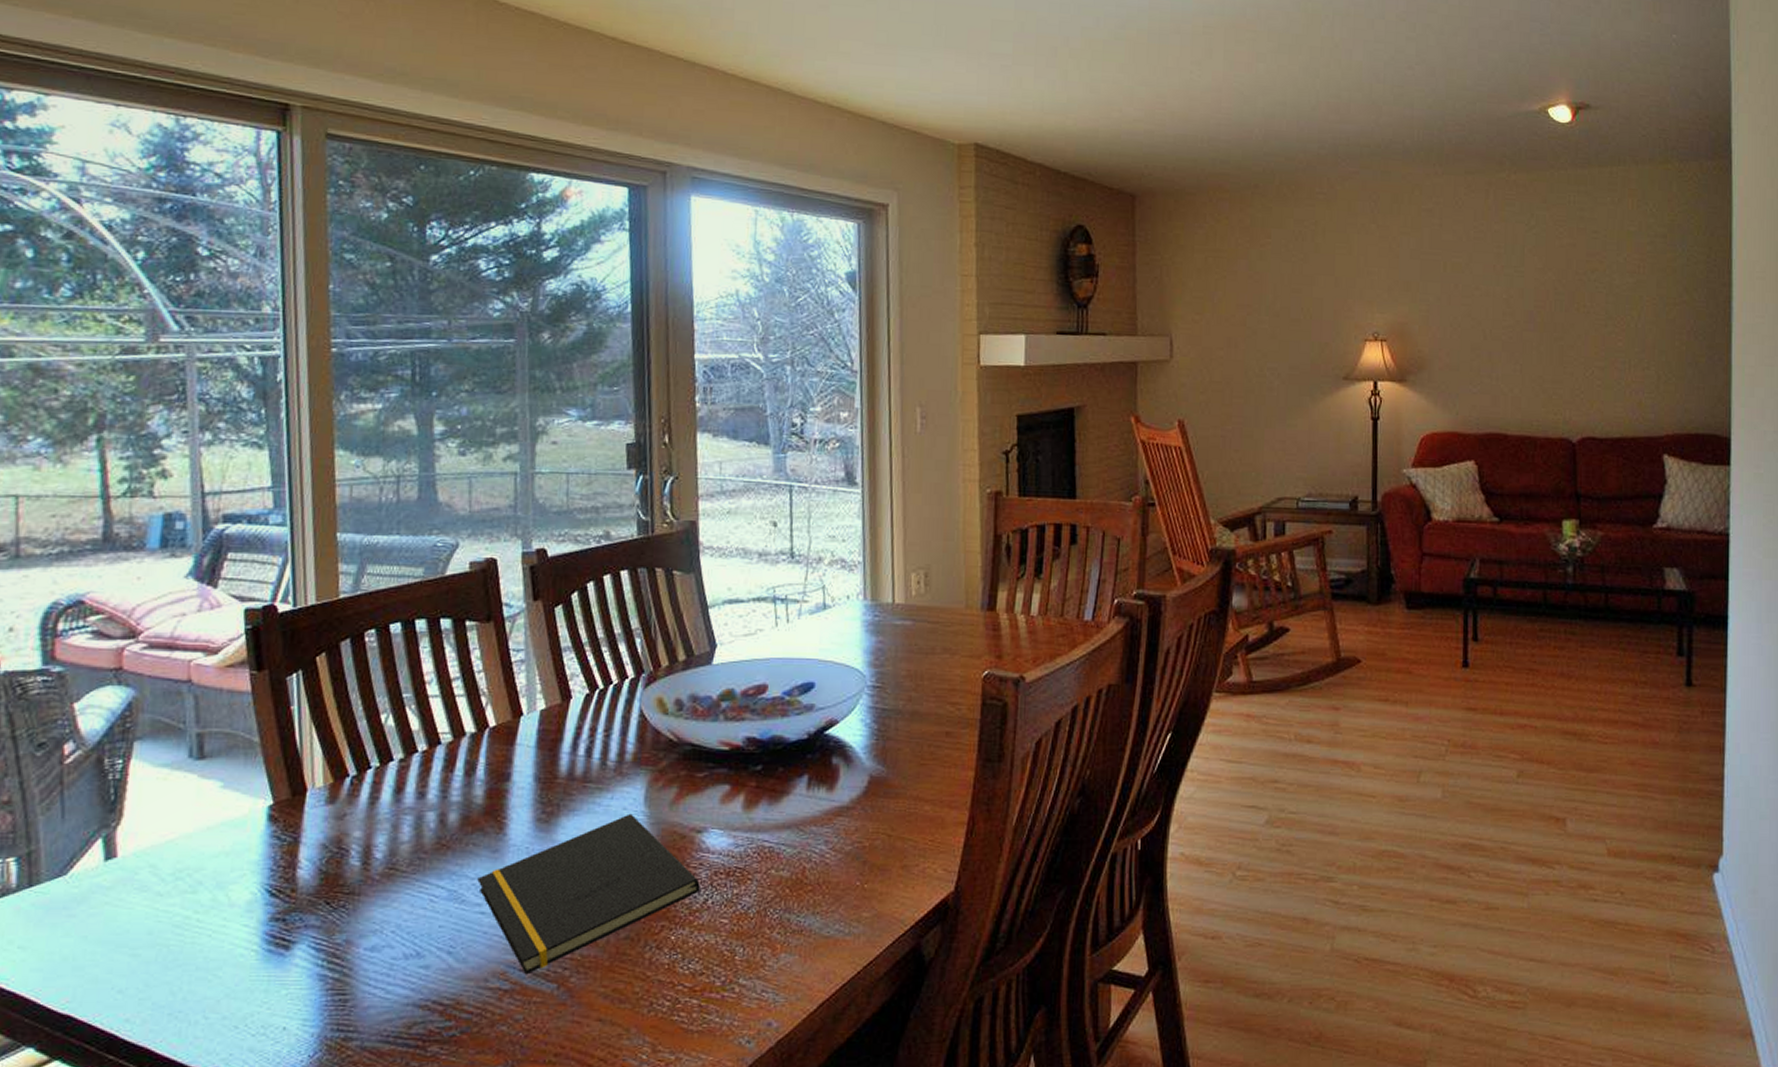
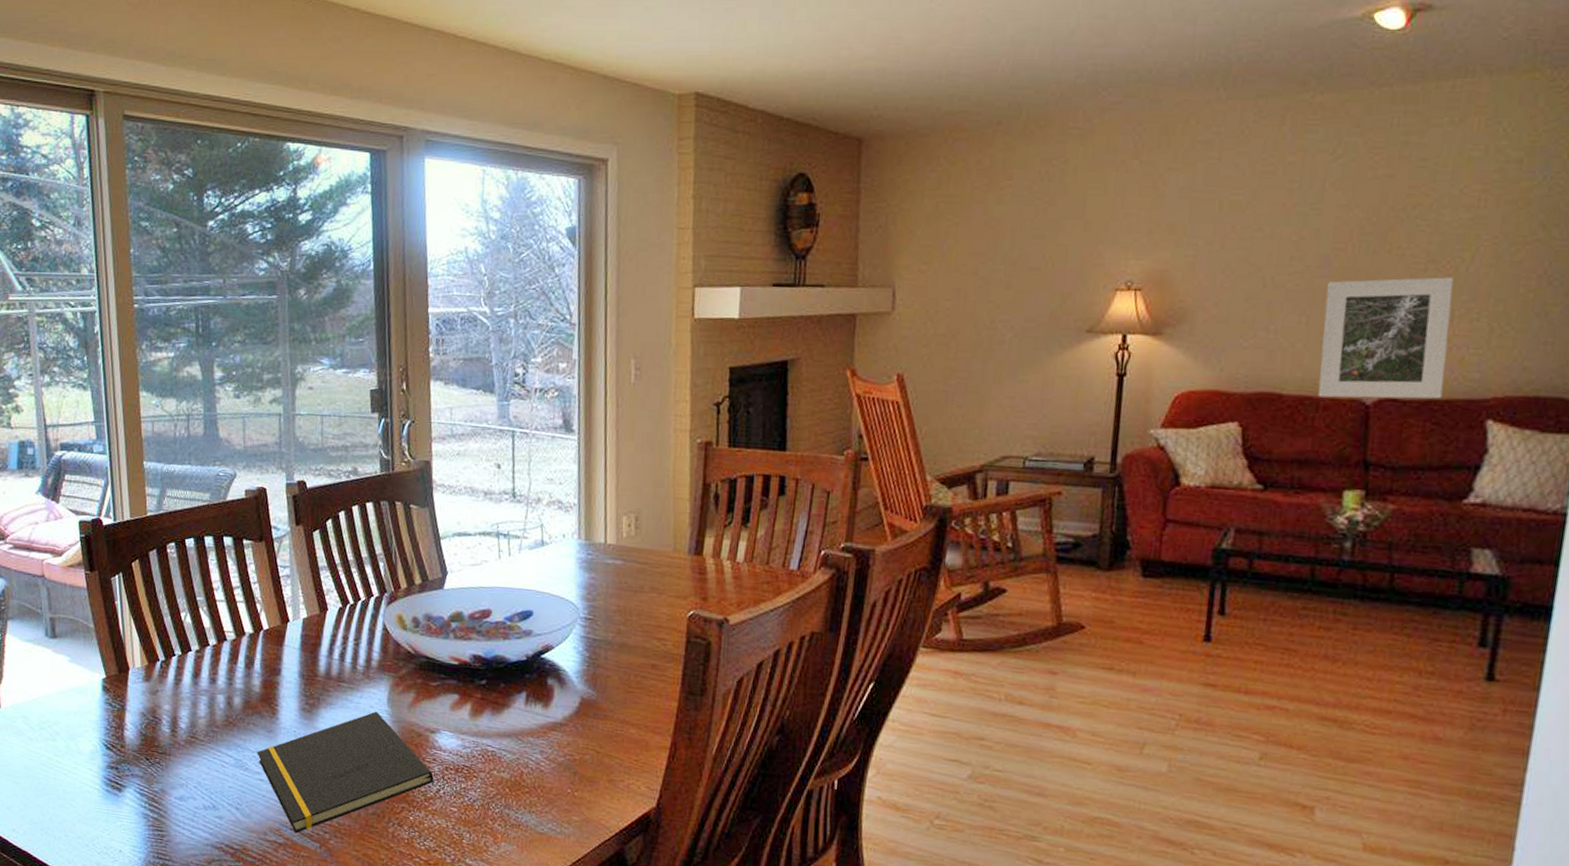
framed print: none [1533,331,1629,437] -> present [1318,277,1454,399]

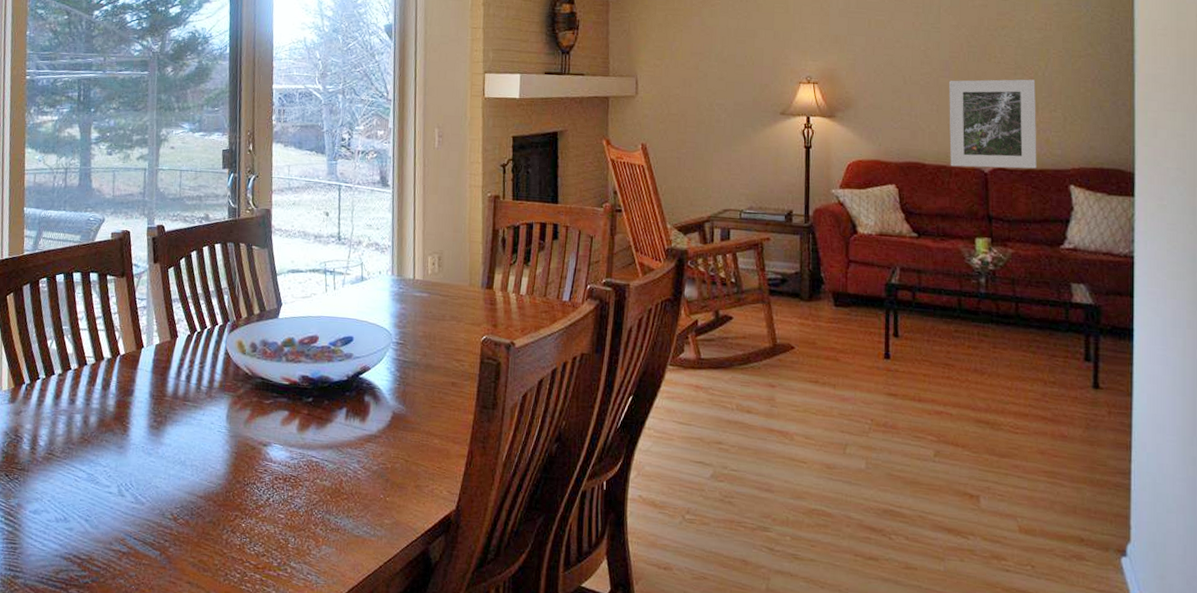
notepad: present [257,711,434,834] -> none [107,427,265,543]

